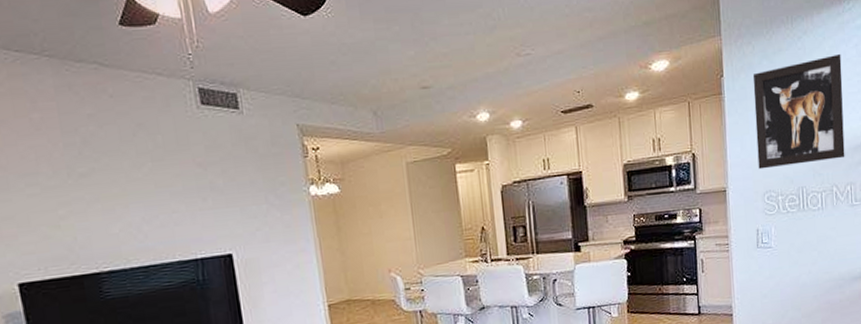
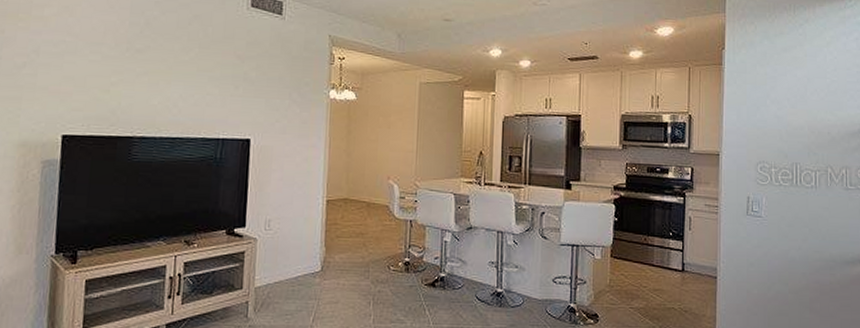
wall art: present [752,54,845,170] -> none [753,45,842,142]

